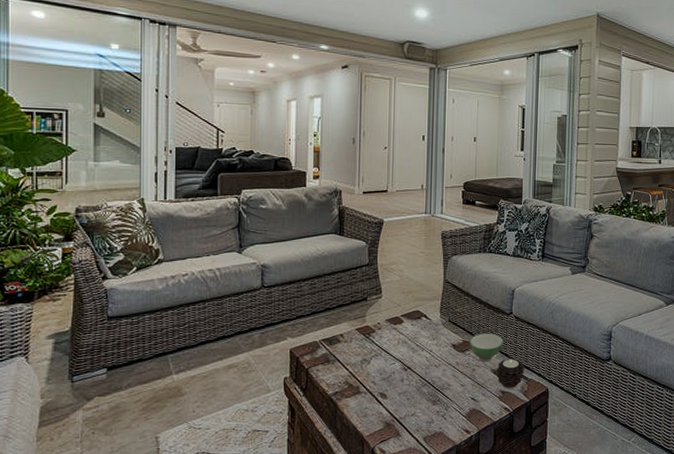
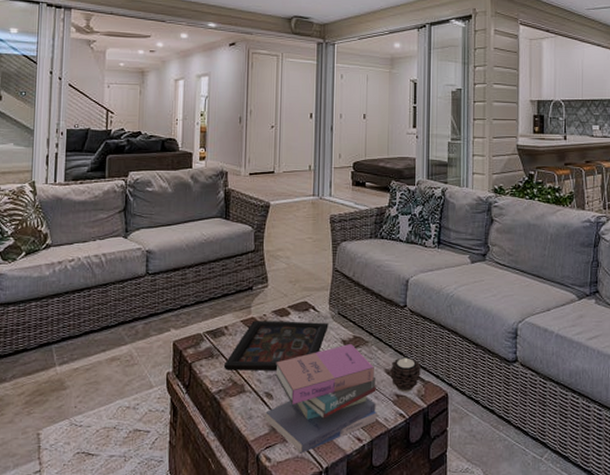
decorative tray: none [339,328,440,374] -> present [223,321,329,371]
books: none [380,348,484,446] -> present [265,344,377,454]
bowl: present [469,333,504,362] -> none [360,328,397,361]

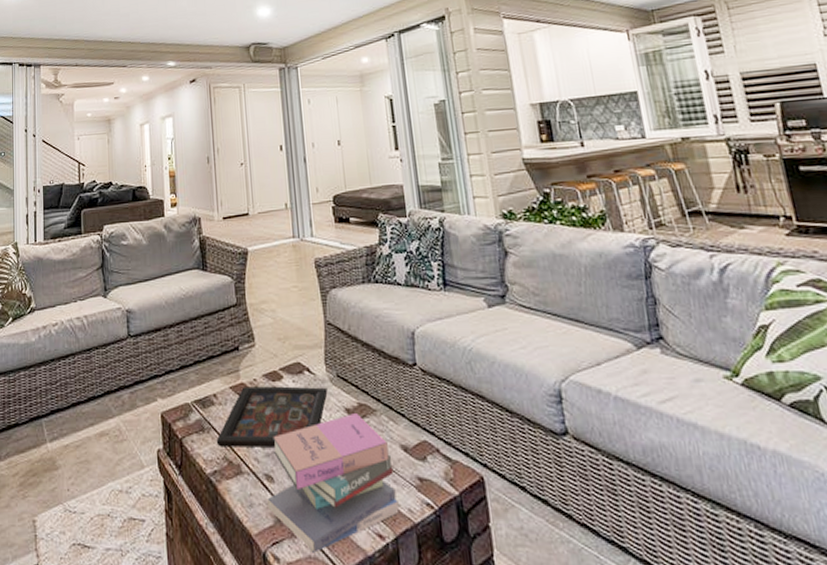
candle: present [389,357,422,393] -> none [406,429,446,476]

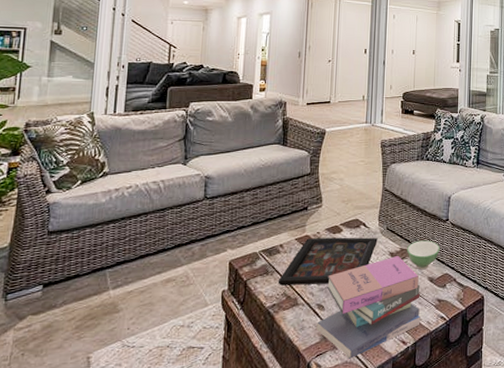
bowl: none [365,392,411,434] -> present [406,240,440,270]

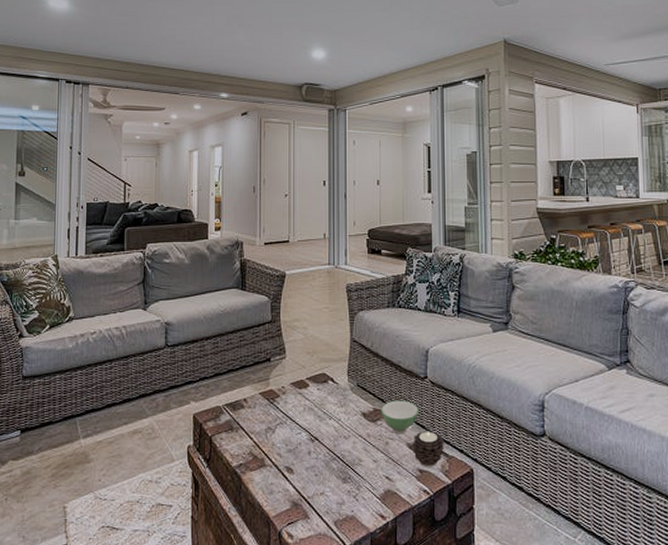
decorative tray: present [277,237,378,286] -> none [243,393,348,444]
books: present [317,256,421,359] -> none [286,417,400,531]
candle: none [432,265,461,298] -> present [411,431,445,468]

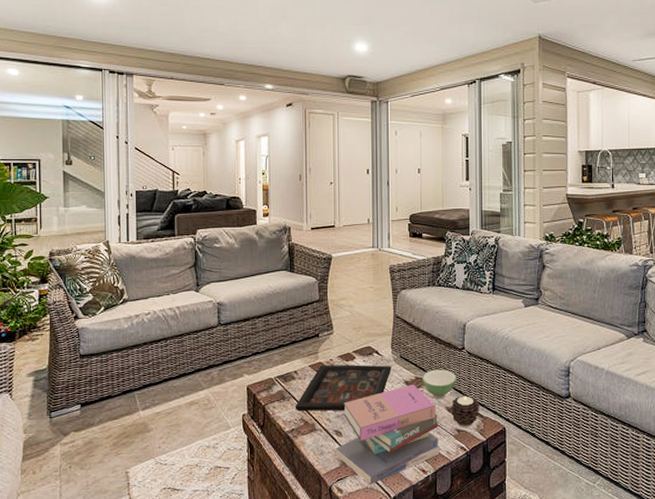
decorative tray: none [243,393,348,444] -> present [295,364,392,411]
books: none [286,417,400,531] -> present [336,385,440,485]

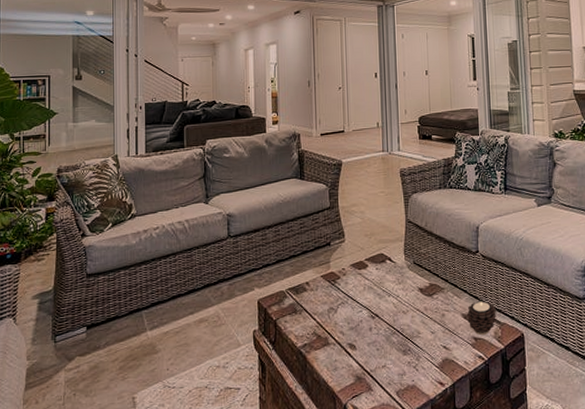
decorative tray: present [295,364,392,411] -> none [307,272,405,325]
books: present [336,385,440,485] -> none [350,292,457,401]
bowl: present [421,369,457,399] -> none [436,274,472,306]

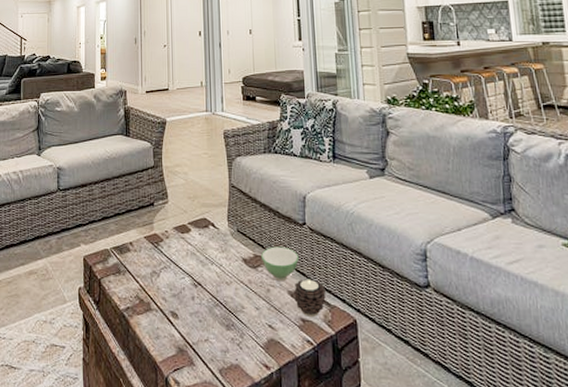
bowl: none [436,274,472,306] -> present [260,246,299,282]

